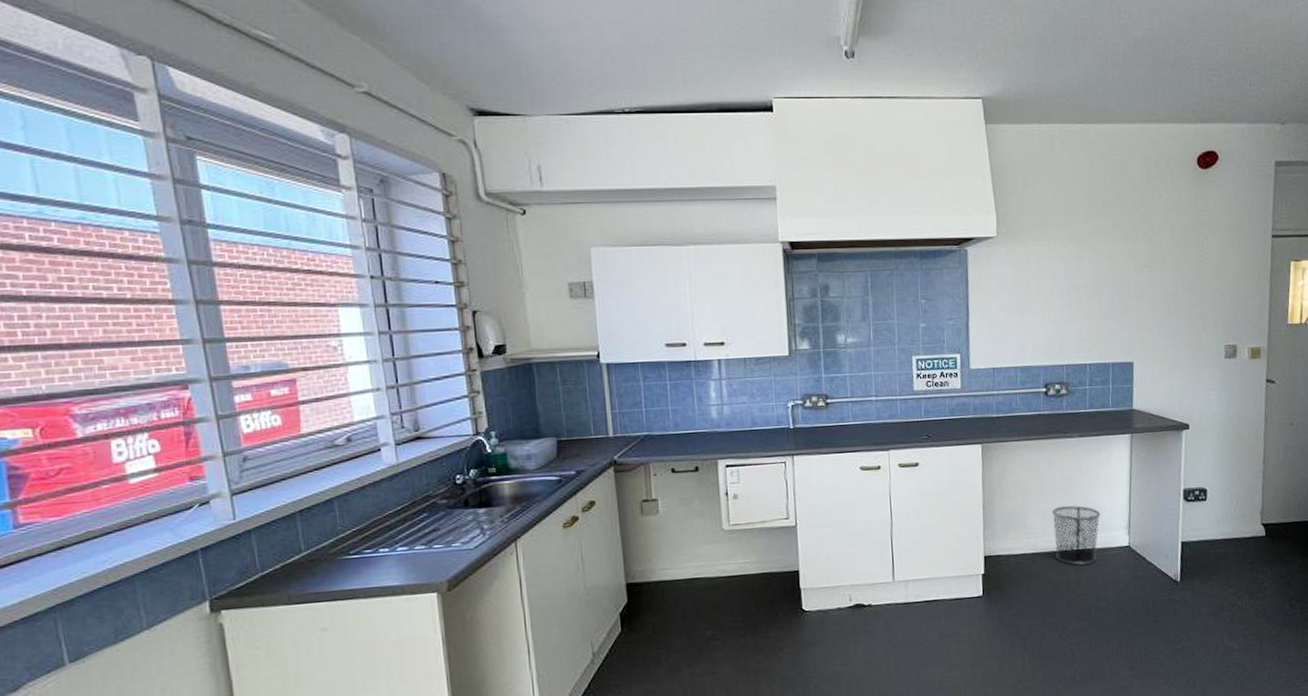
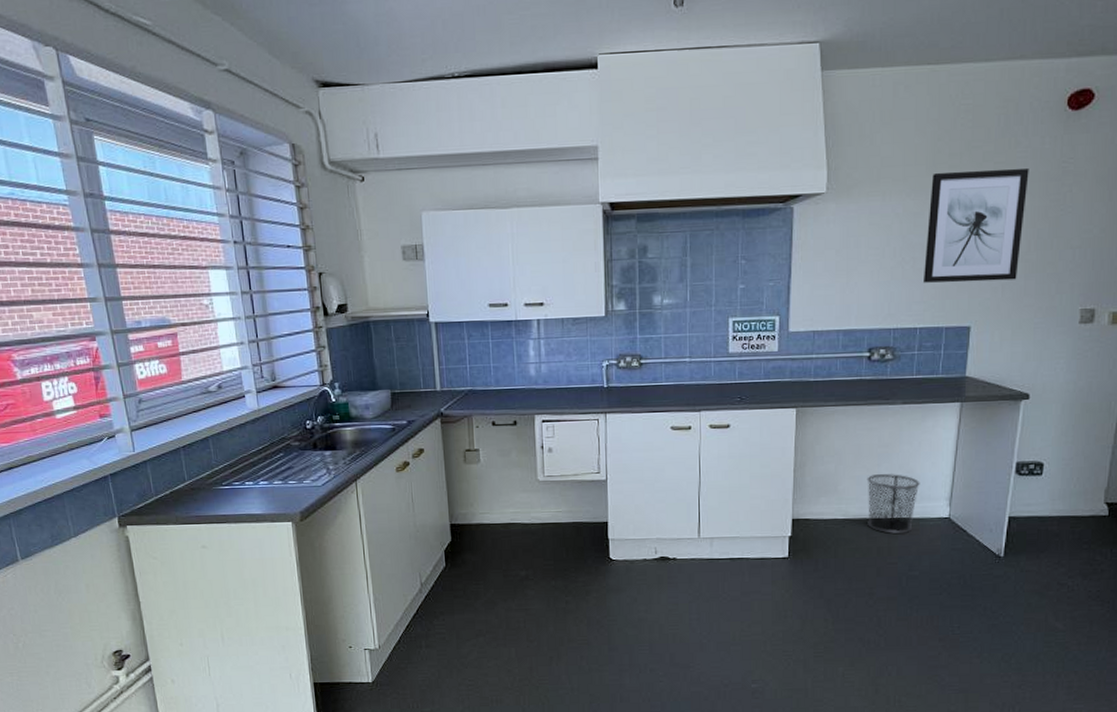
wall art: none [1088,218,1172,322] -> present [924,167,1029,283]

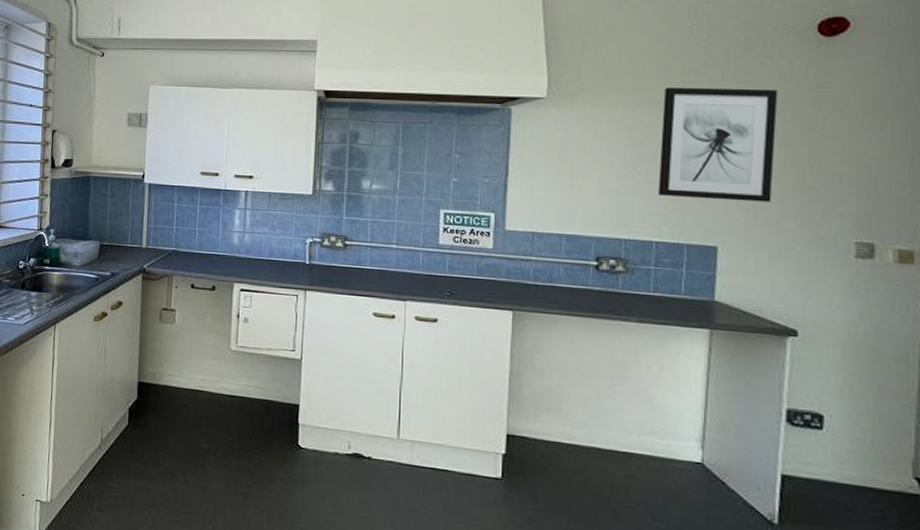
waste bin: present [867,474,920,534] -> none [596,397,663,473]

